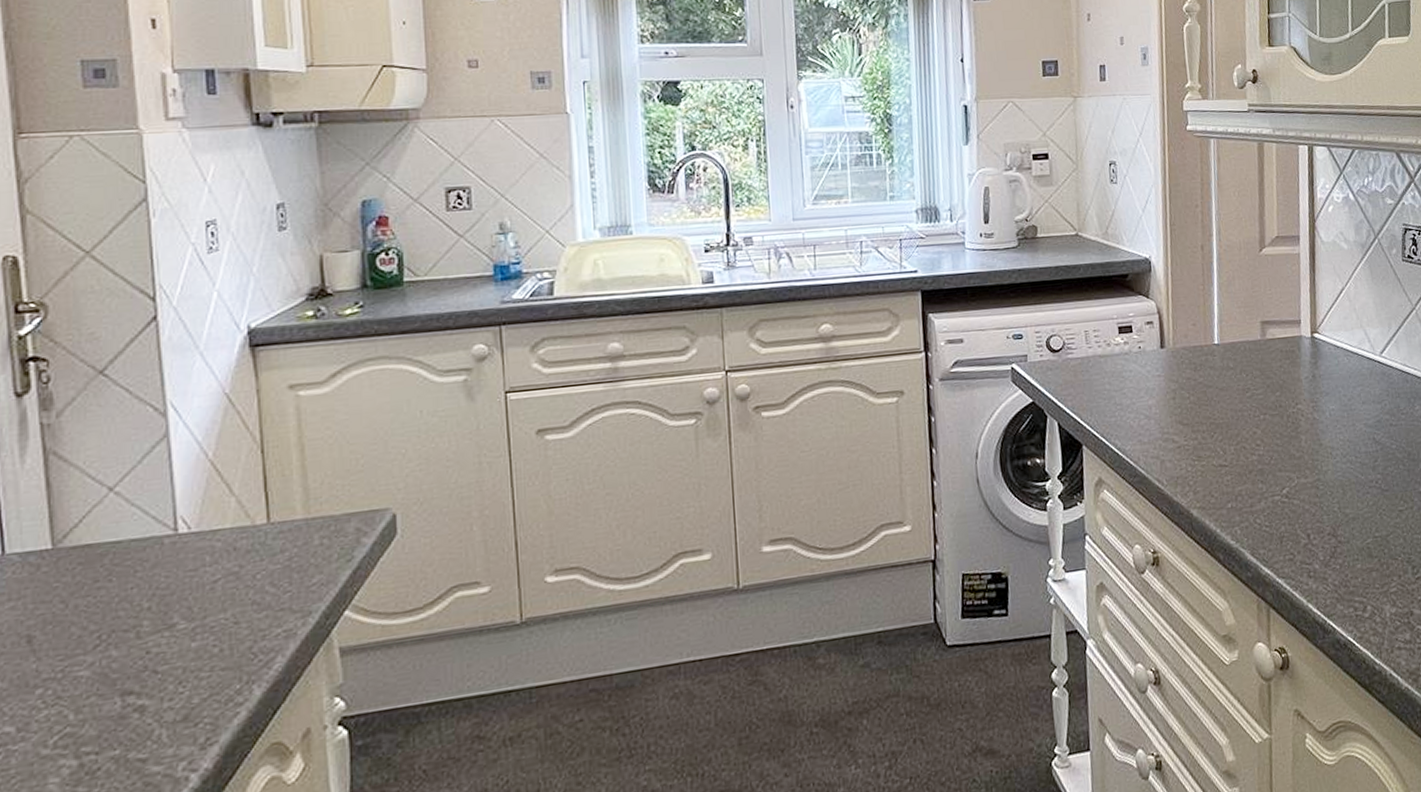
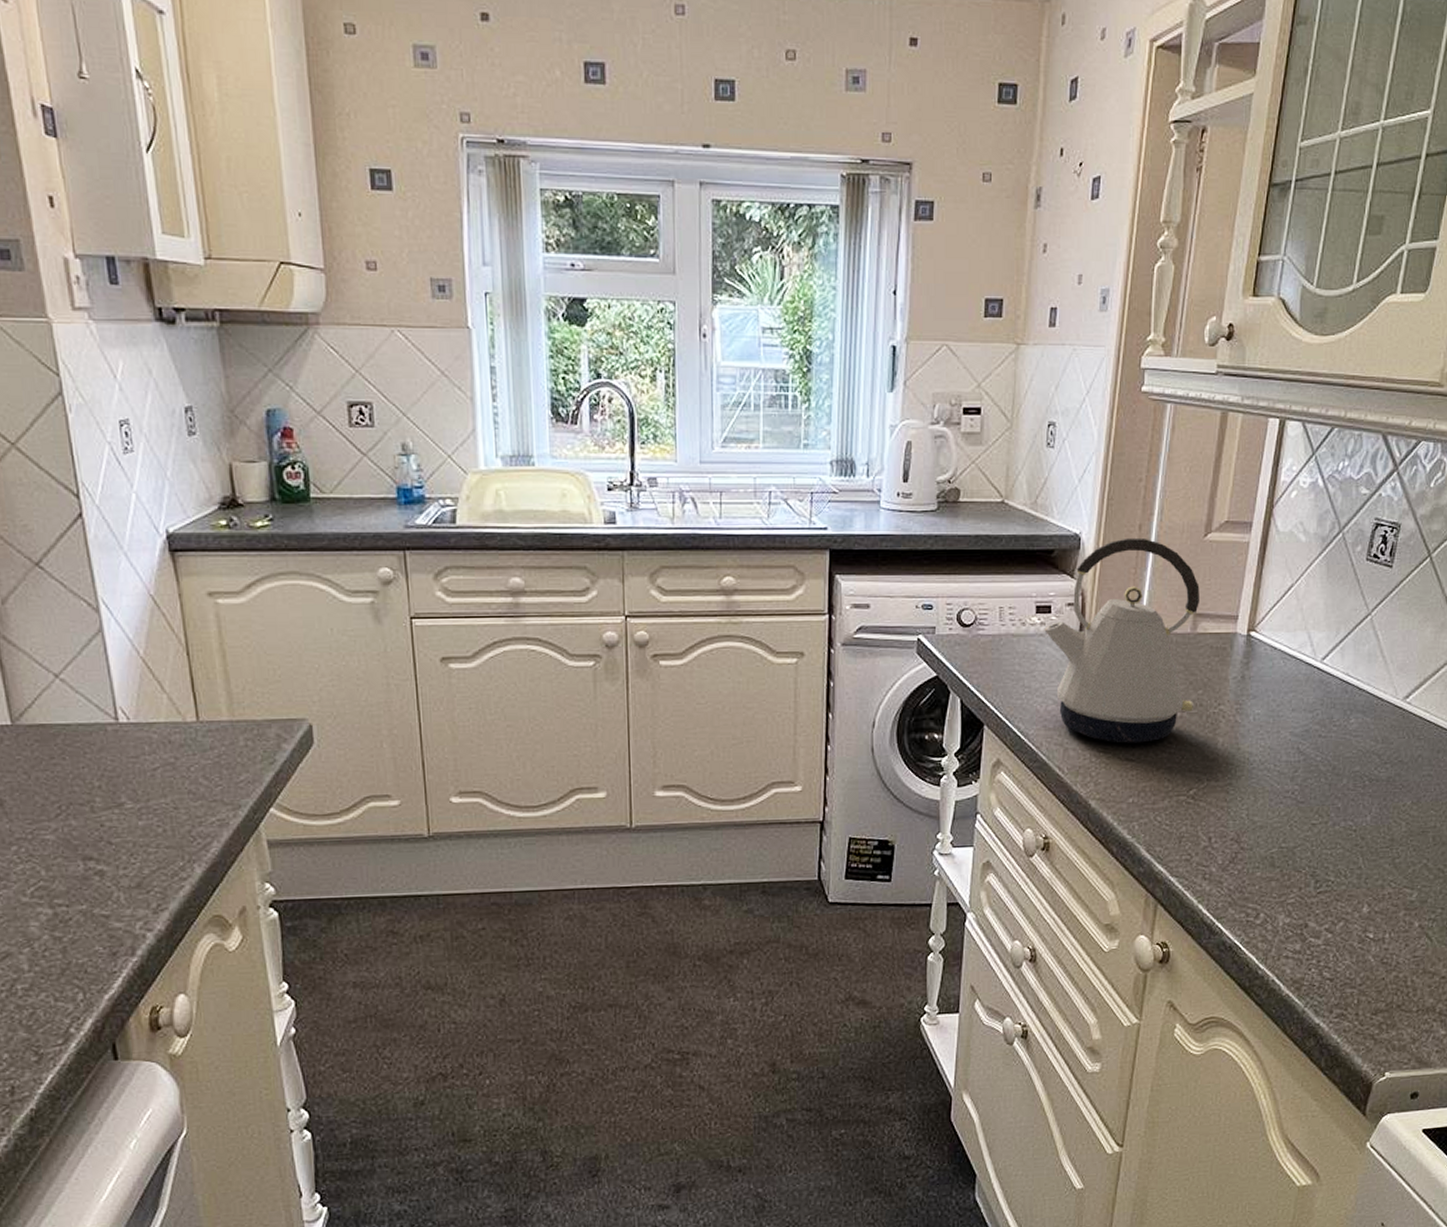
kettle: none [1128,257,1275,451] -> present [1044,537,1200,744]

